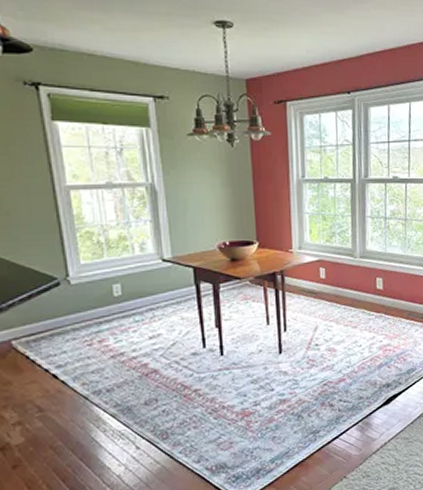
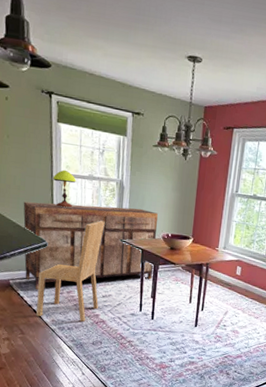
sideboard: none [17,215,212,348] -> present [23,201,158,291]
table lamp: none [38,180,90,234] -> present [37,169,76,208]
dining chair: none [54,239,145,383] -> present [36,221,105,322]

